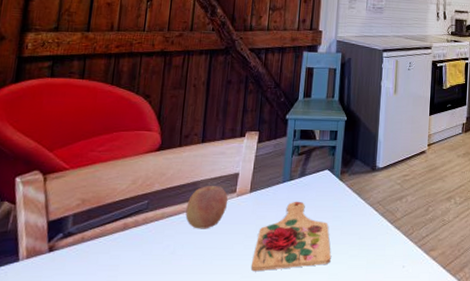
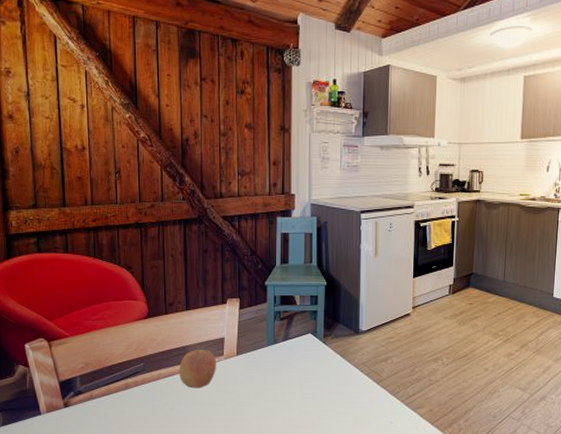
cutting board: present [250,201,331,272] -> none [244,363,319,426]

